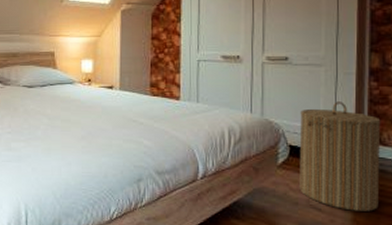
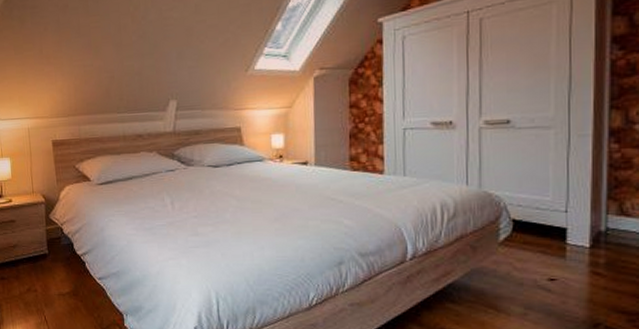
laundry hamper: present [299,102,381,211] -> none [524,168,623,291]

